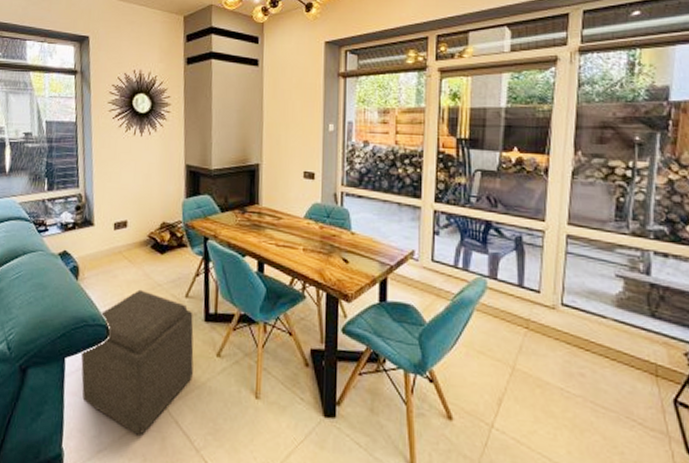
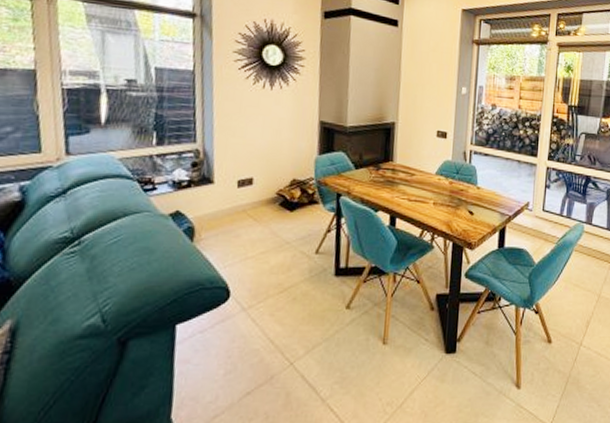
ottoman: present [81,289,194,435] -> none [195,248,323,394]

